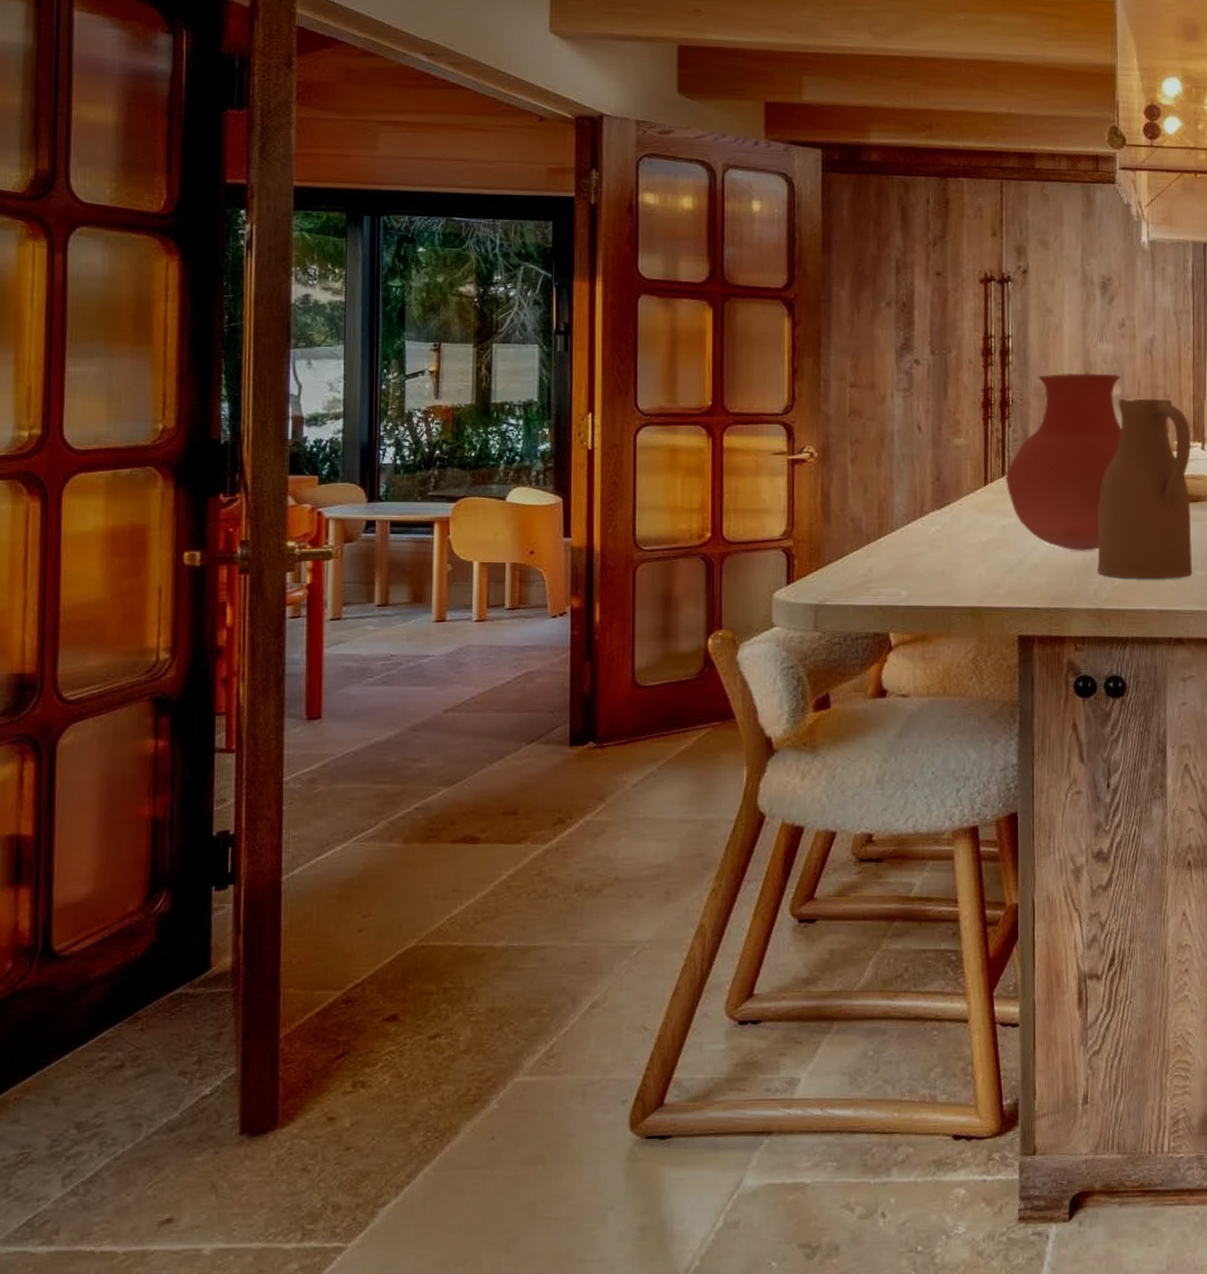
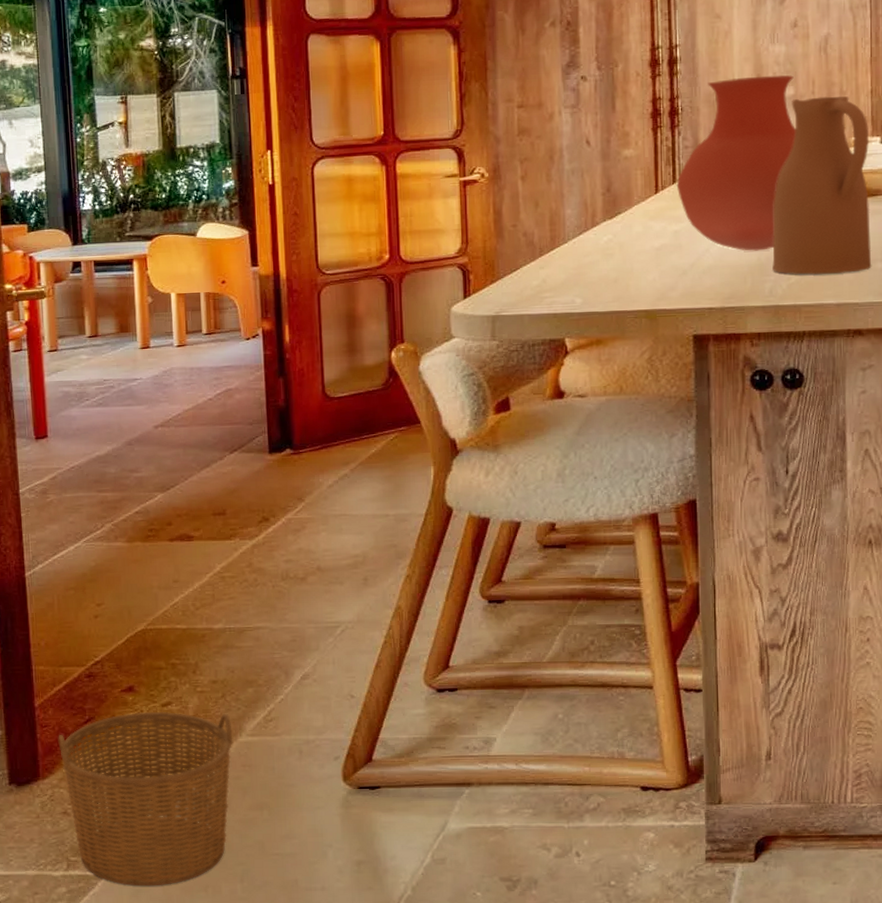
basket: none [303,1045,508,1261] -> present [58,711,233,887]

